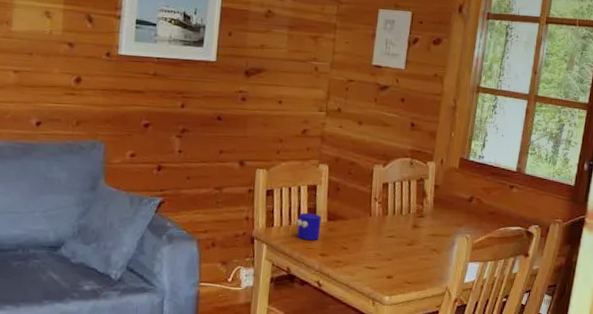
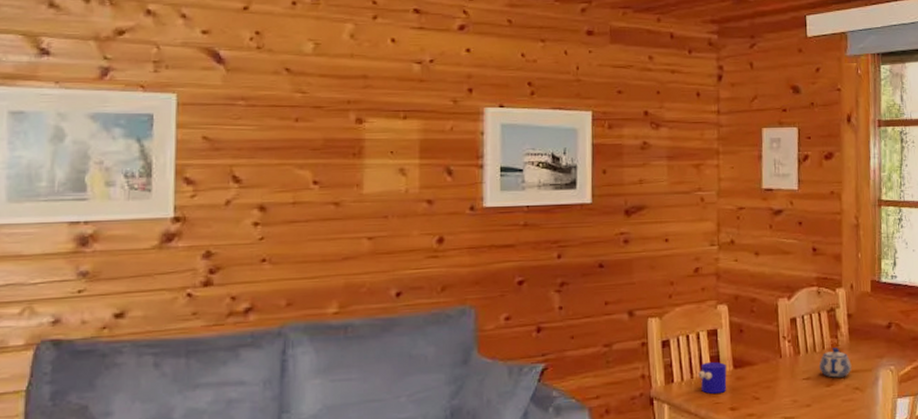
teapot: none [403,213,433,239] -> present [818,347,852,378]

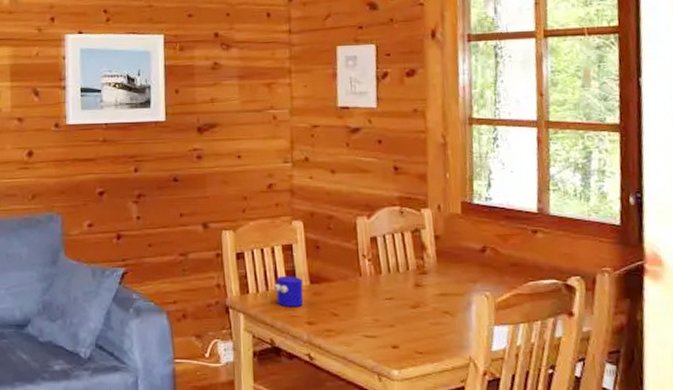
teapot: present [818,347,852,378] -> none [402,269,440,300]

